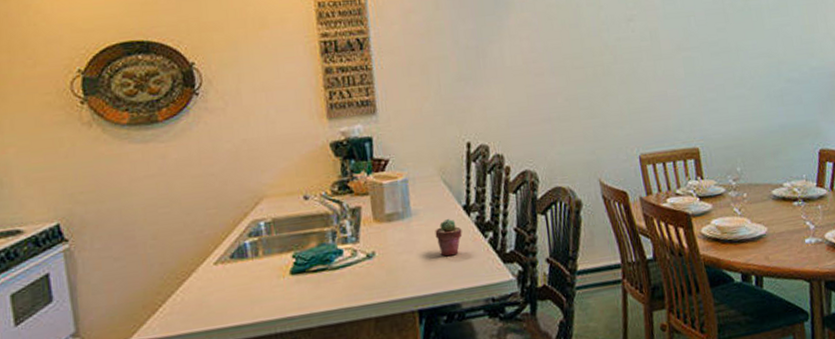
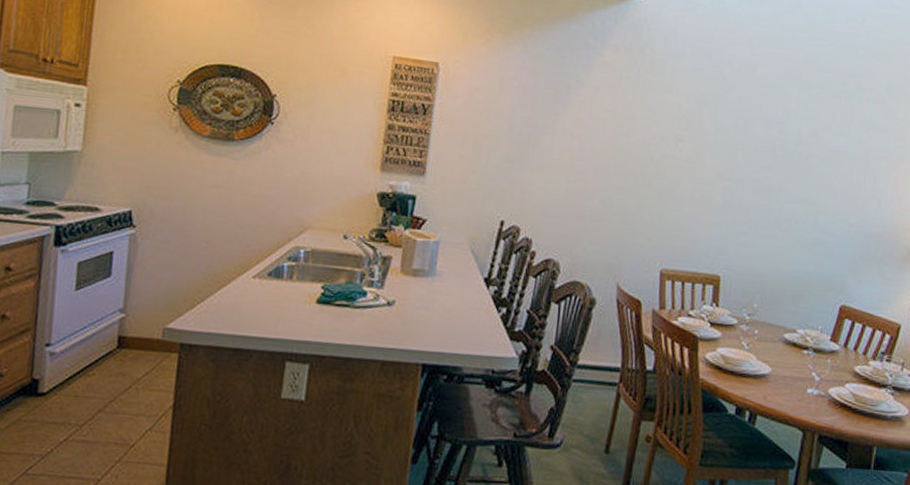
potted succulent: present [435,219,463,257] -> none [453,287,479,322]

